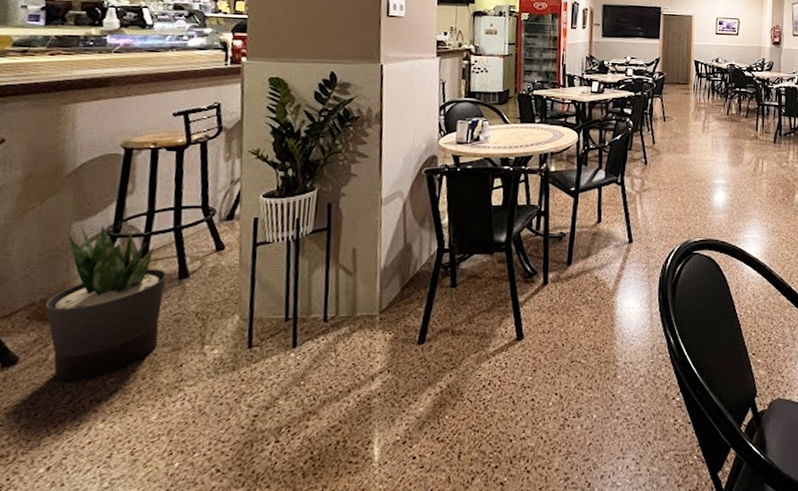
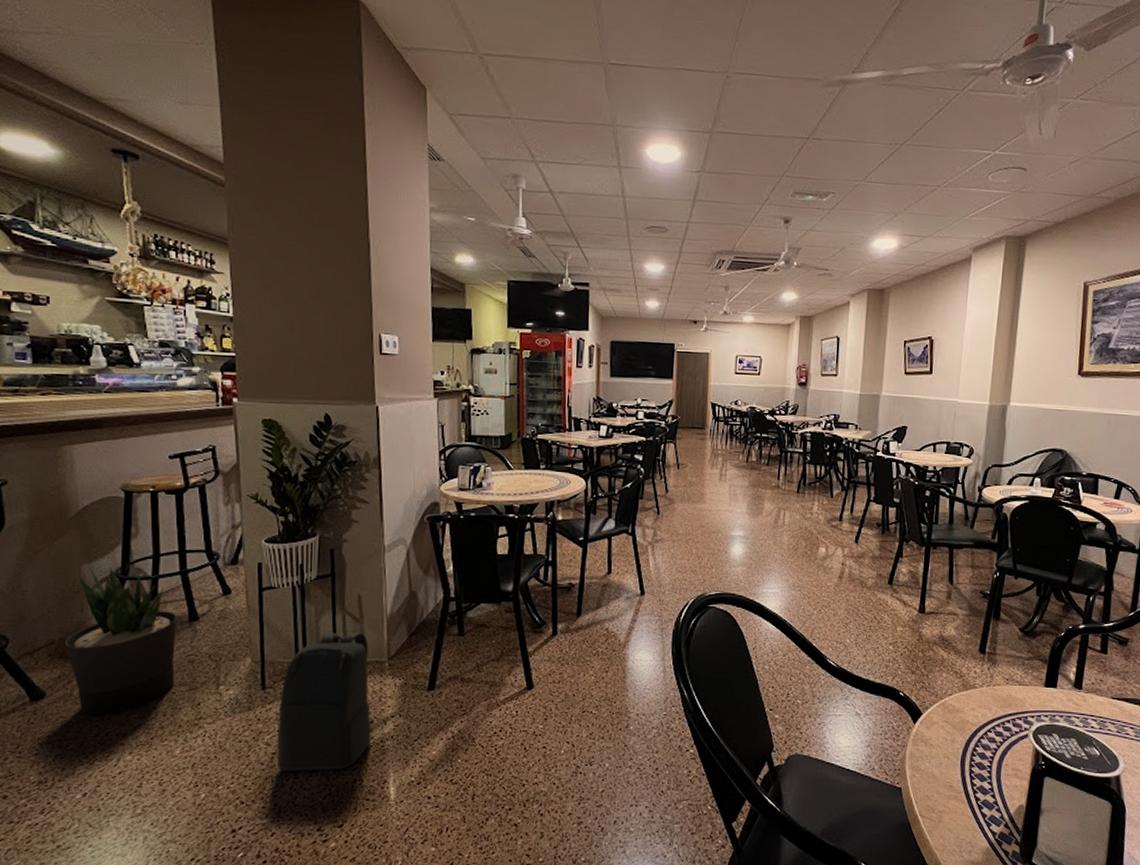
backpack: none [257,286,362,434] -> present [276,632,375,771]

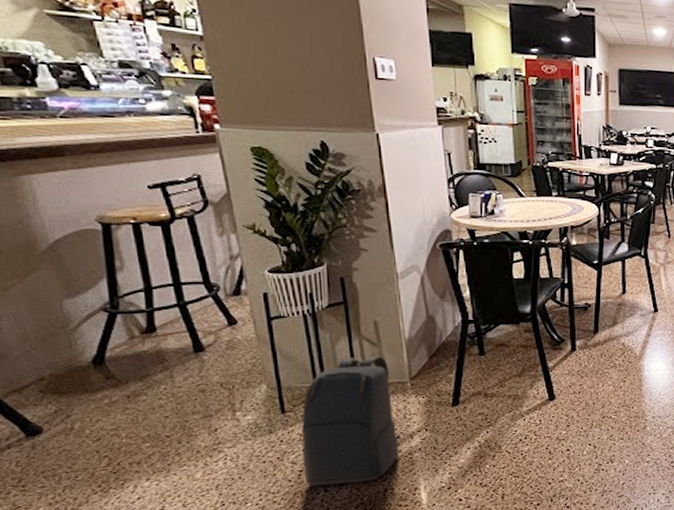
planter: present [64,565,178,715] -> none [55,301,187,447]

